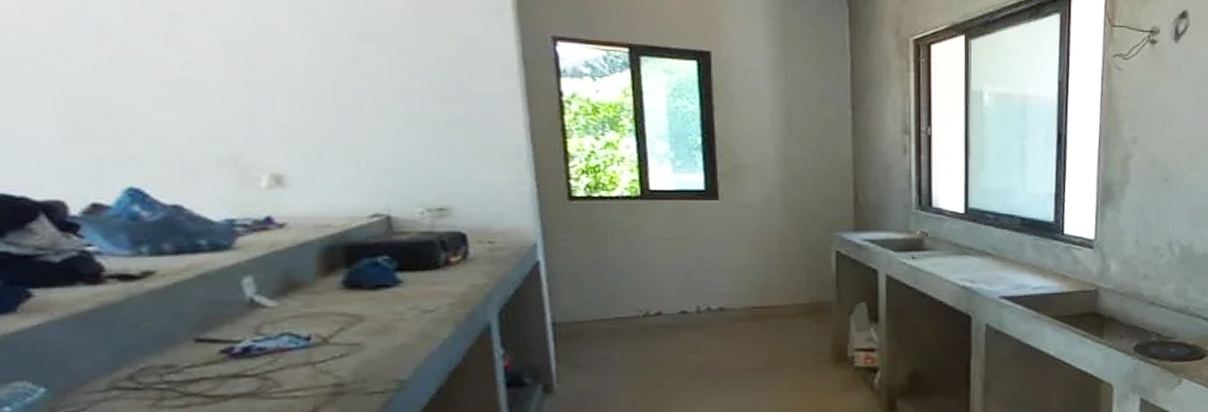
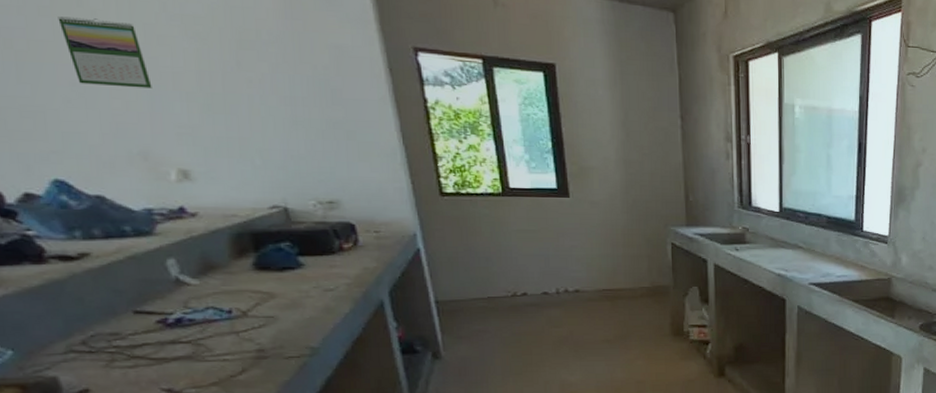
calendar: none [162,10,255,86] -> present [58,16,152,89]

